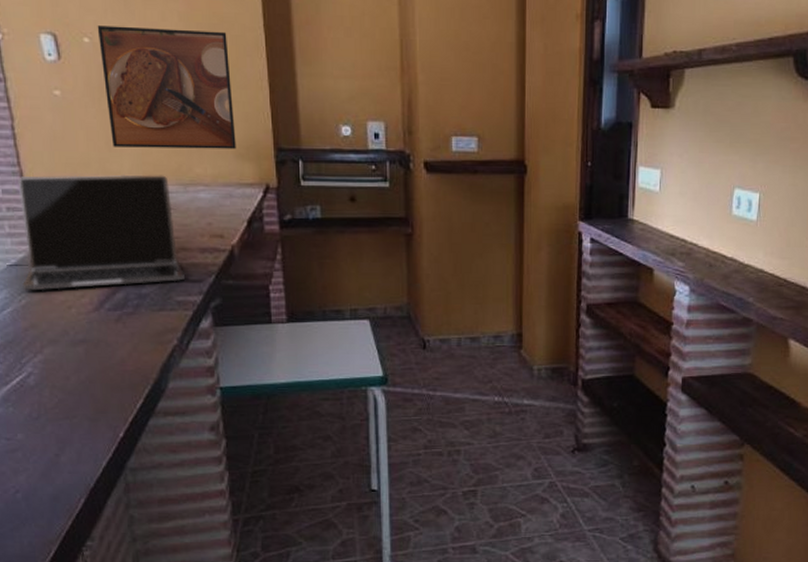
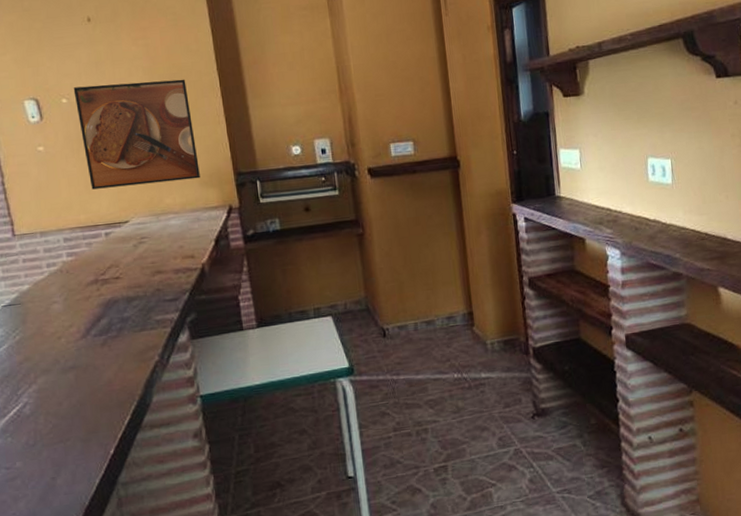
laptop: present [17,174,185,291] -> none [9,209,162,328]

